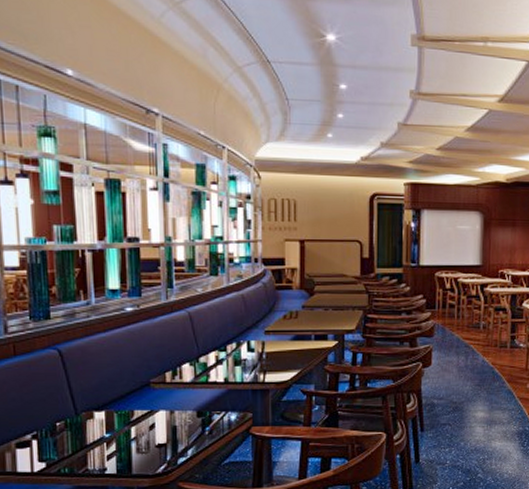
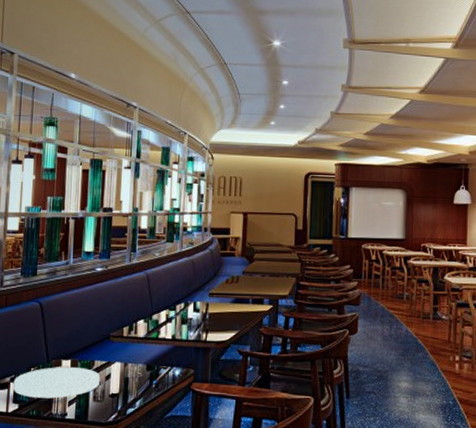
plate: none [35,419,142,455] -> present [13,367,100,399]

